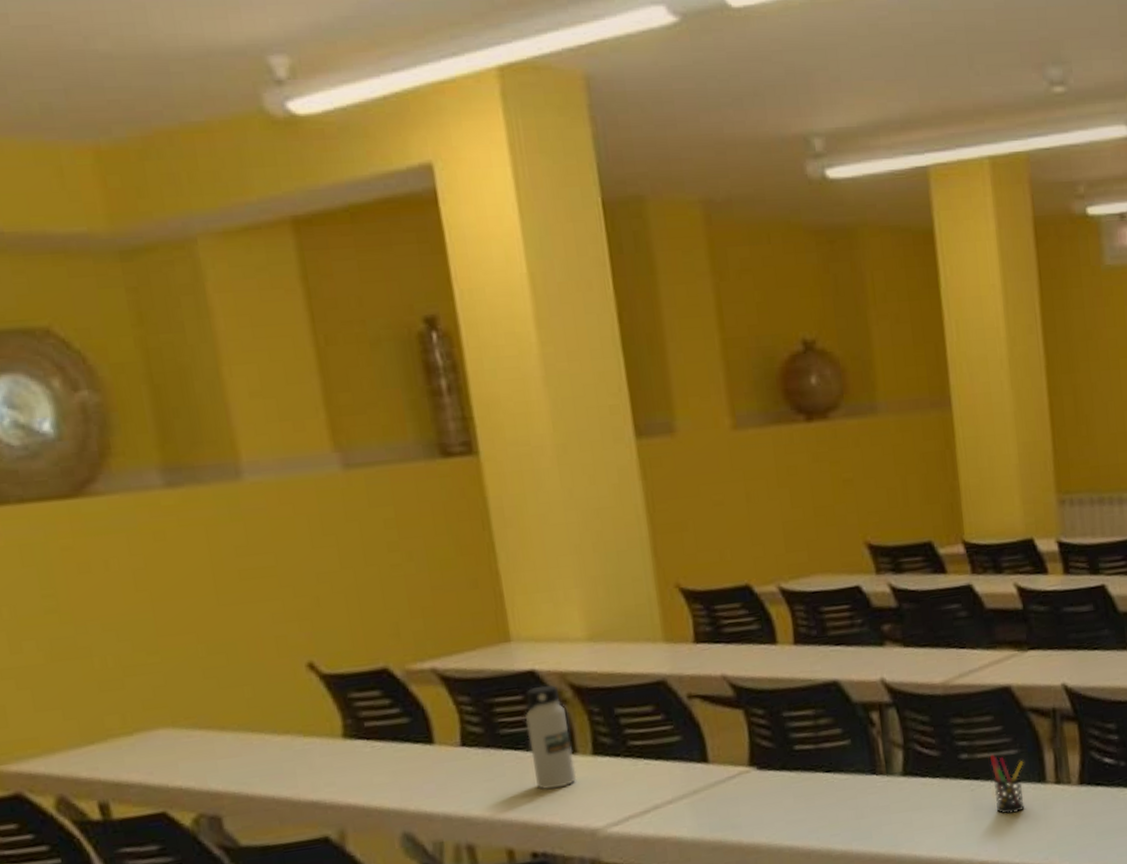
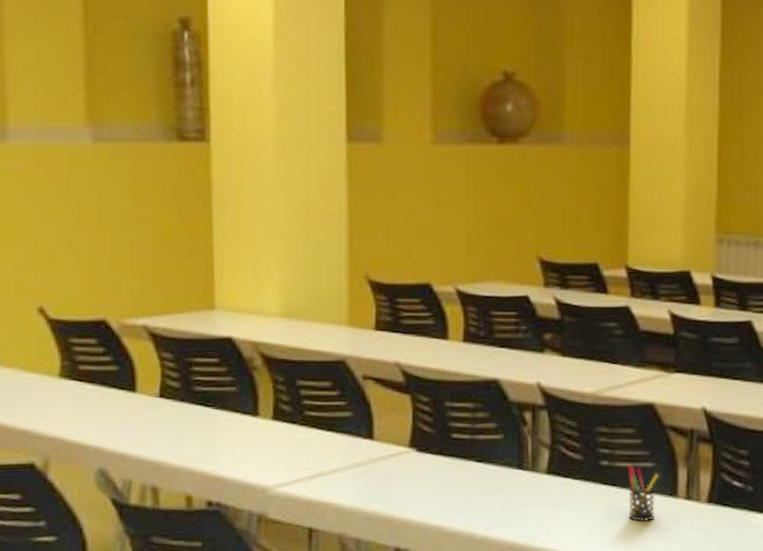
water bottle: present [525,685,577,790] -> none [218,352,256,446]

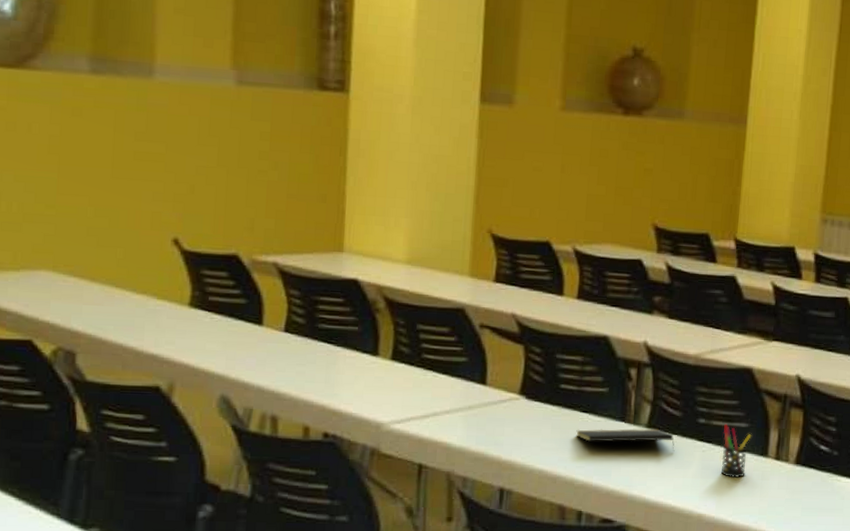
notepad: none [472,474,578,498] -> present [576,428,675,451]

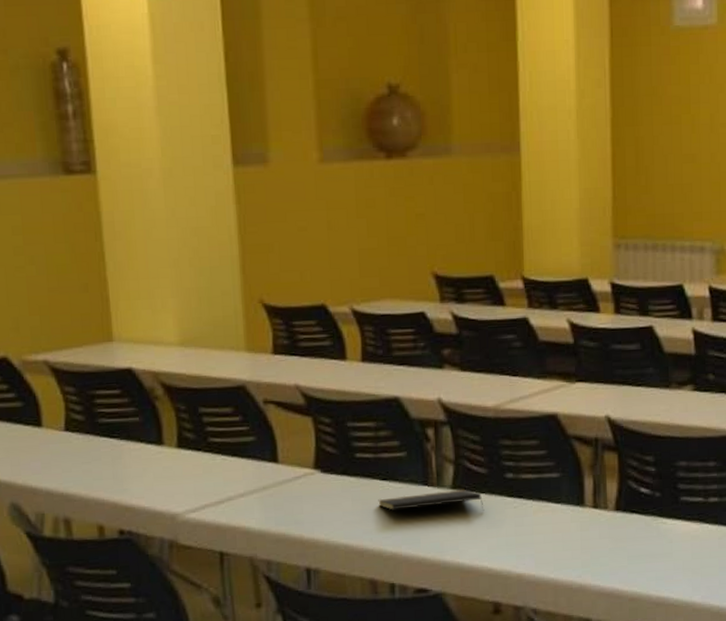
pen holder: present [720,423,752,479] -> none [533,475,565,533]

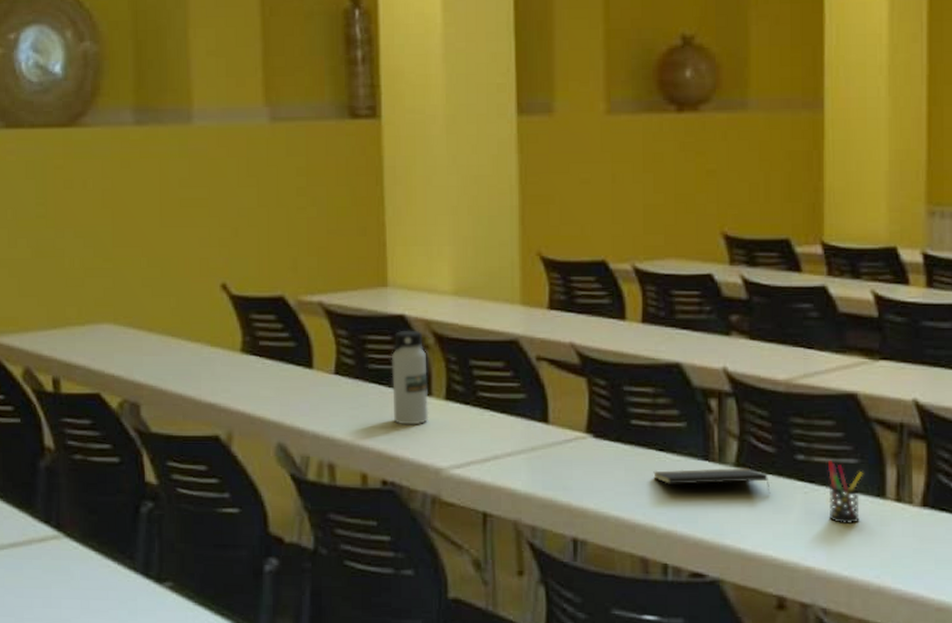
water bottle: none [121,382,162,476] -> present [391,330,429,425]
pen holder: none [533,475,565,533] -> present [827,459,863,525]

